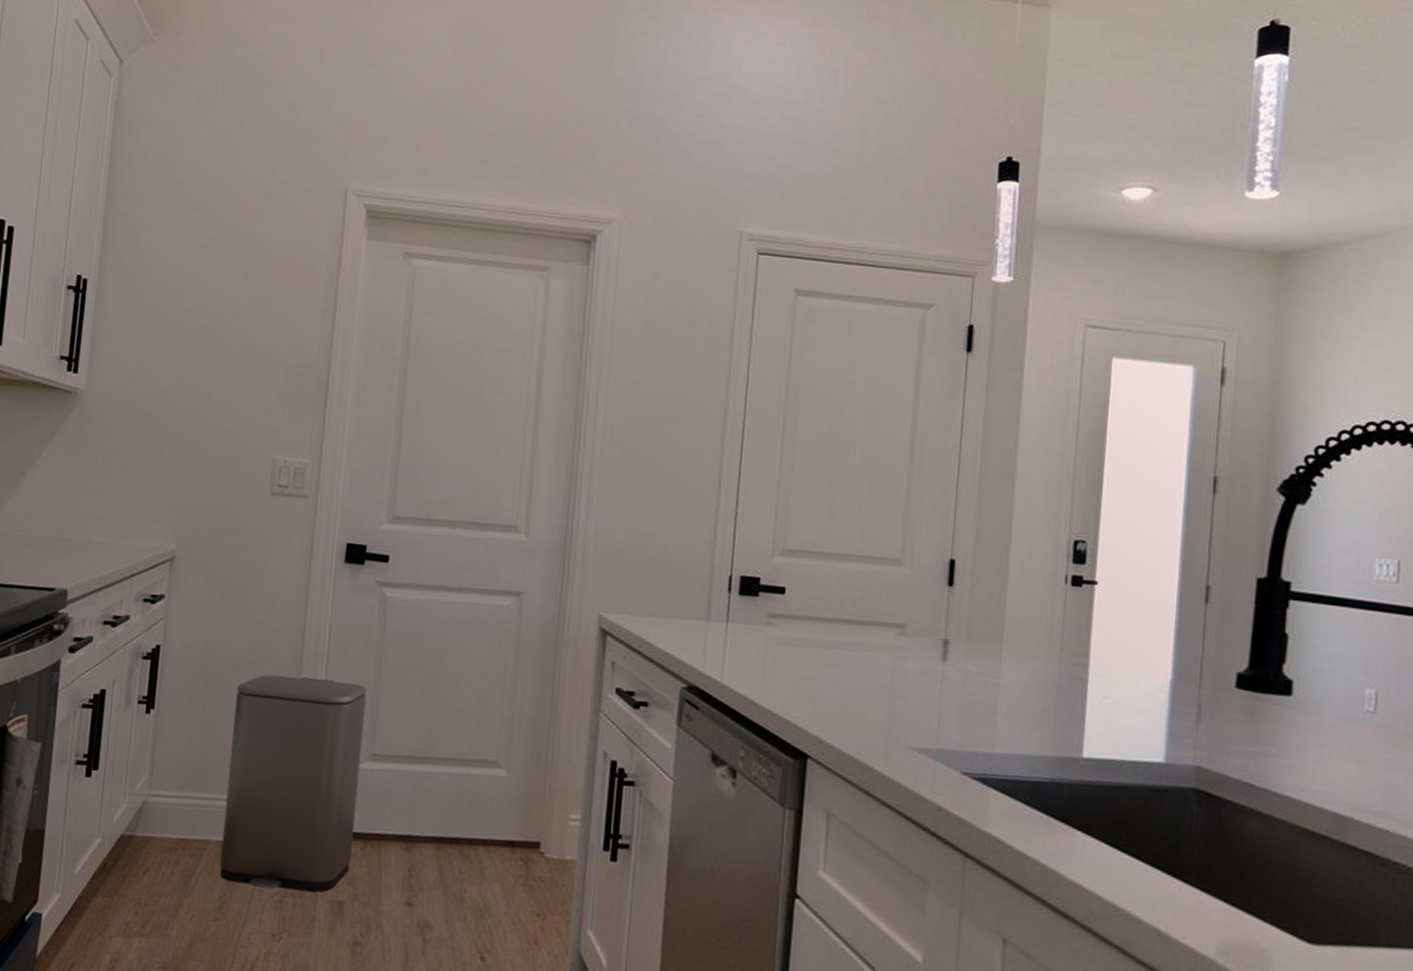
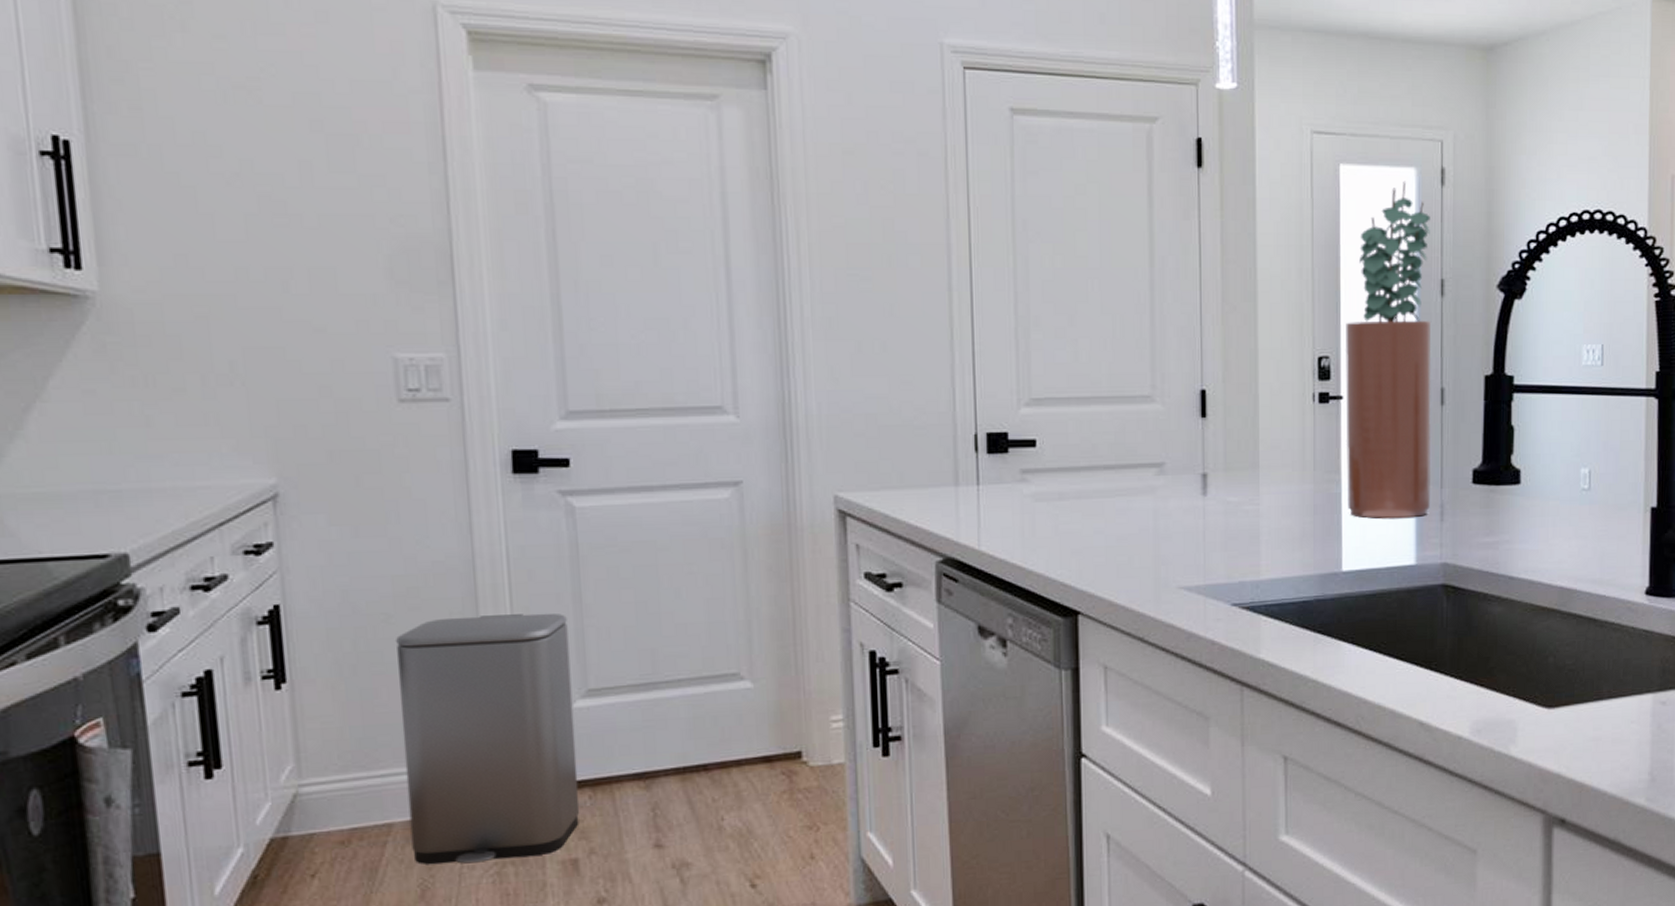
vase: none [1094,377,1207,714] -> present [1345,180,1432,518]

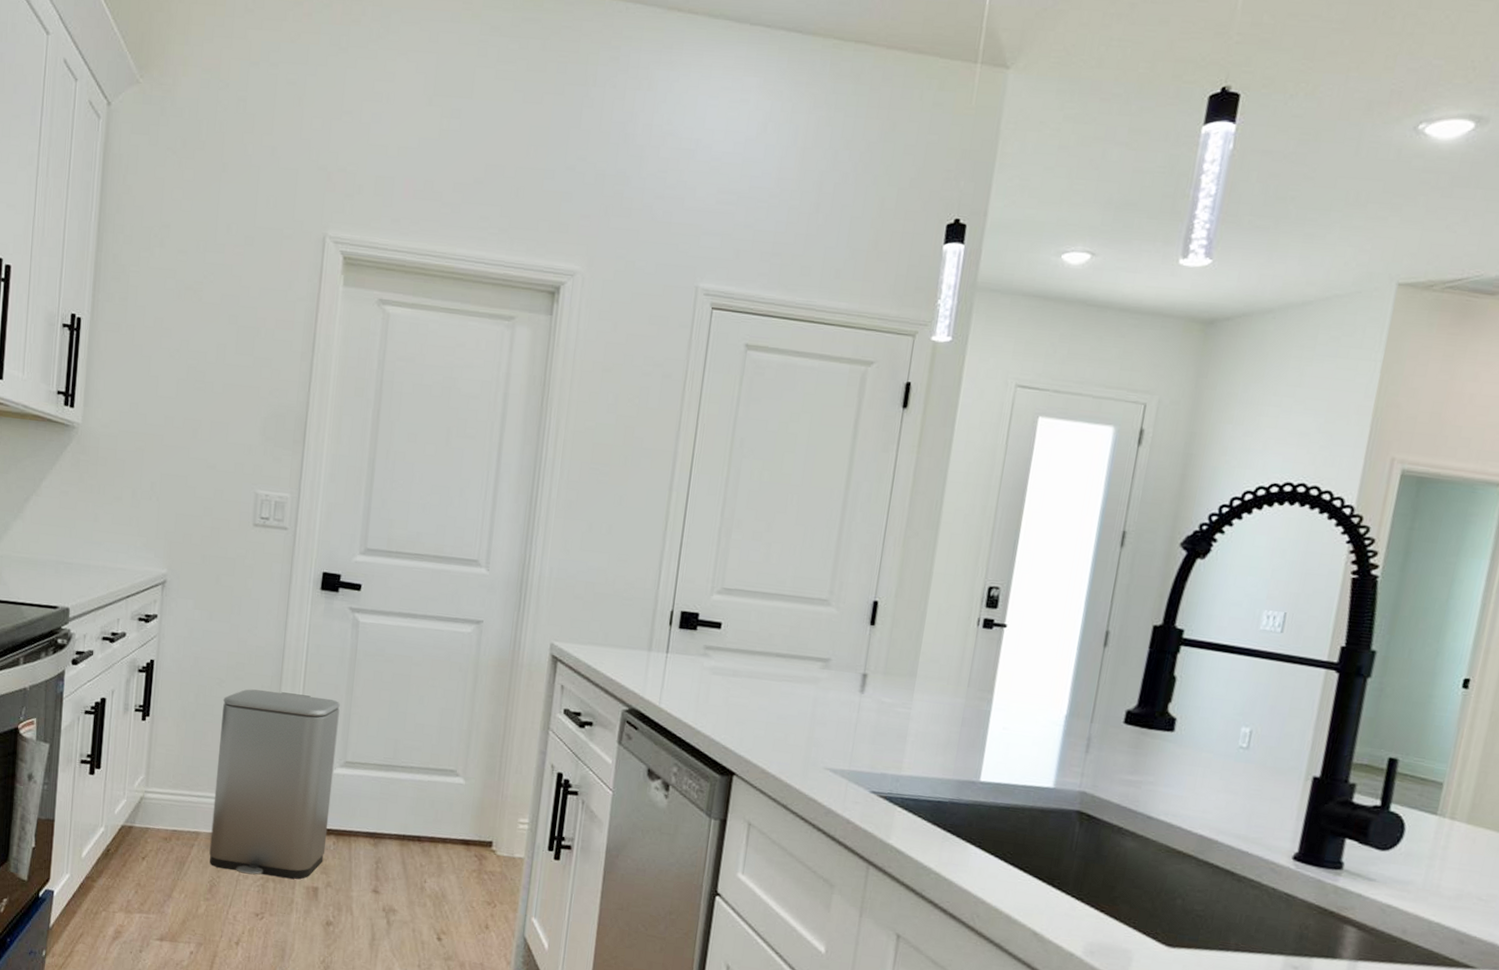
vase: present [1345,180,1432,518] -> none [995,437,1122,745]

